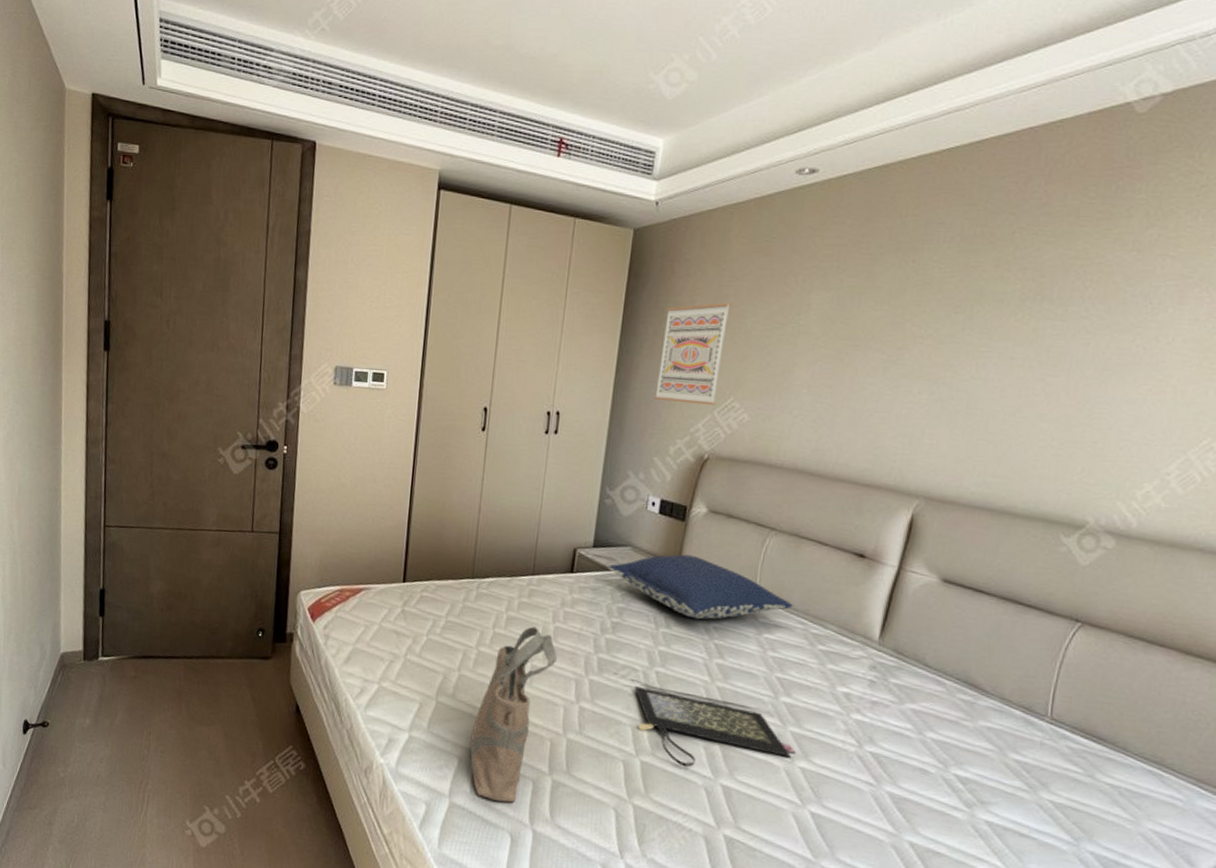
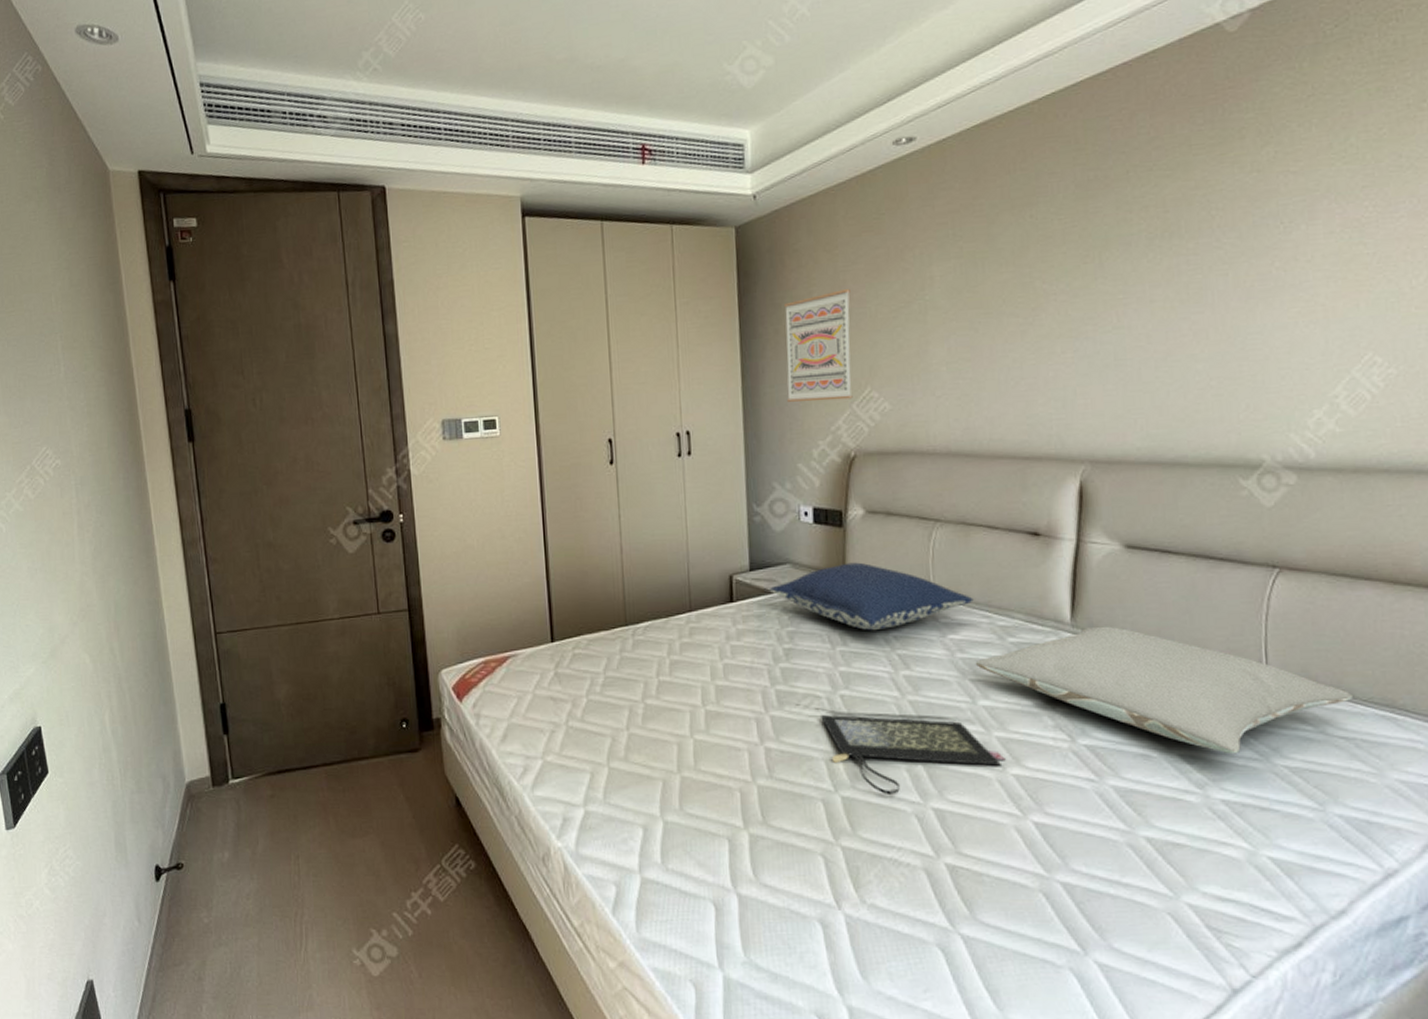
tote bag: present [470,626,557,803] -> none [652,667,731,867]
pillow: none [785,647,1126,783] -> present [976,626,1353,755]

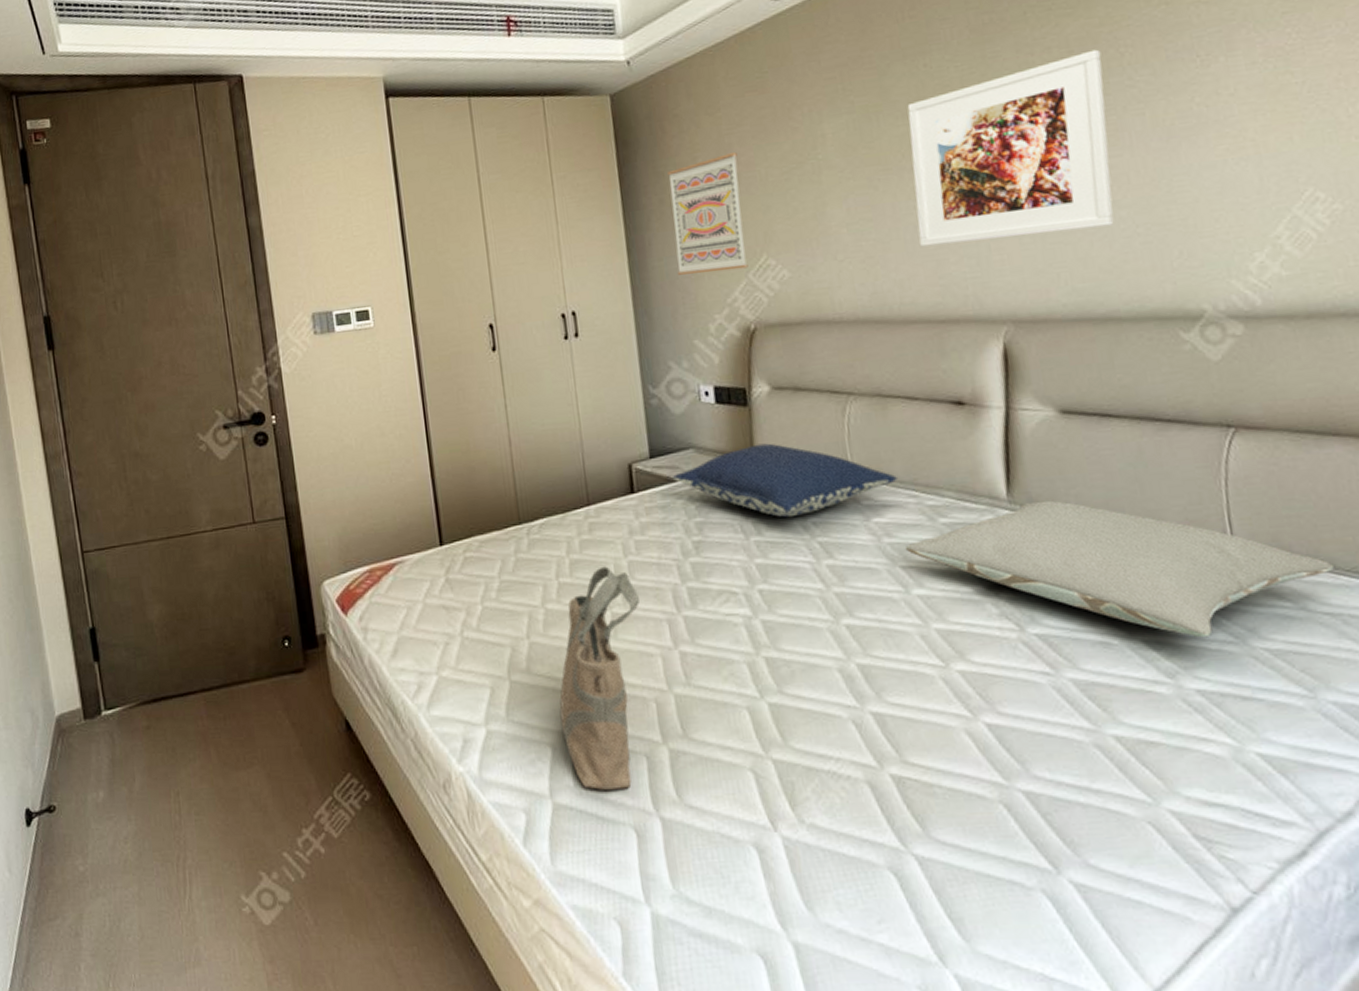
tote bag: none [652,667,731,867] -> present [559,566,639,790]
clutch bag: present [819,714,1006,796] -> none [737,612,948,700]
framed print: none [1011,210,1194,388] -> present [907,49,1114,247]

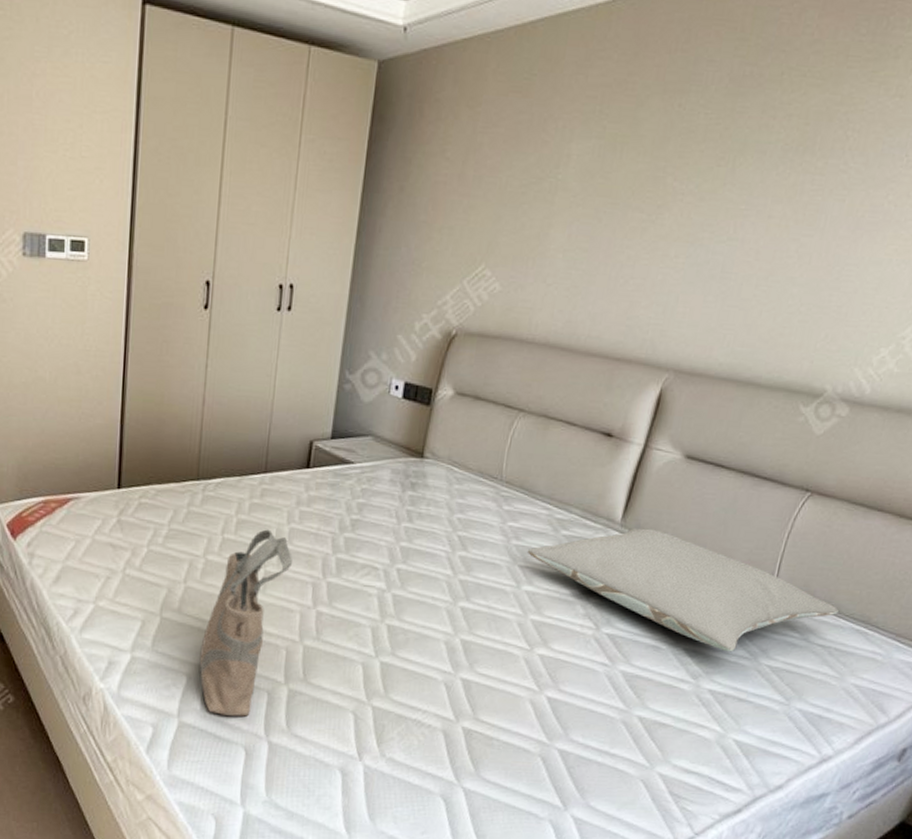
wall art: present [667,152,749,275] -> none [398,153,485,274]
pillow: present [672,443,898,518] -> none [346,442,539,511]
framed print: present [907,49,1114,247] -> none [621,127,832,300]

